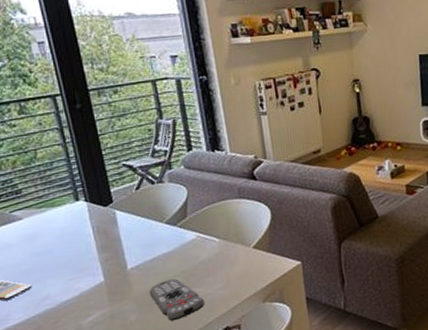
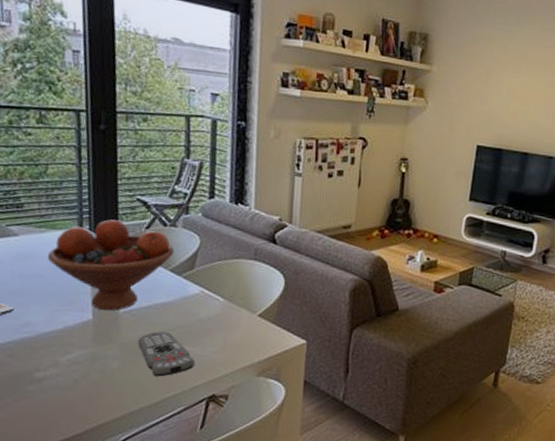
fruit bowl: none [52,187,166,271] -> present [47,219,175,310]

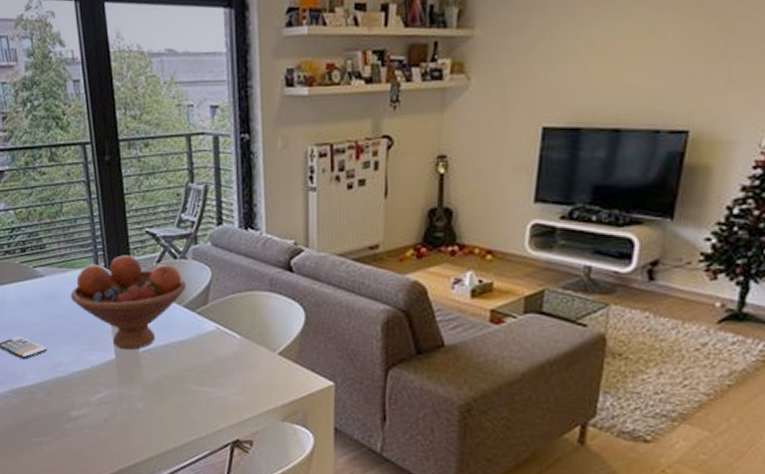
remote control: present [138,332,196,377] -> none [159,371,217,419]

